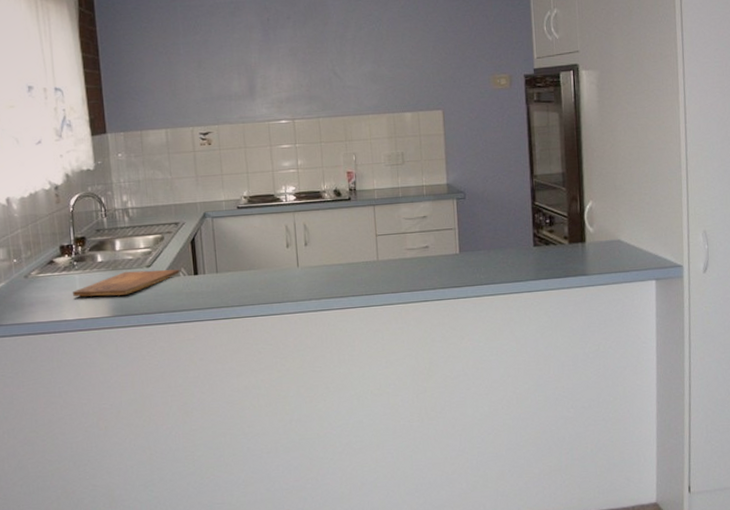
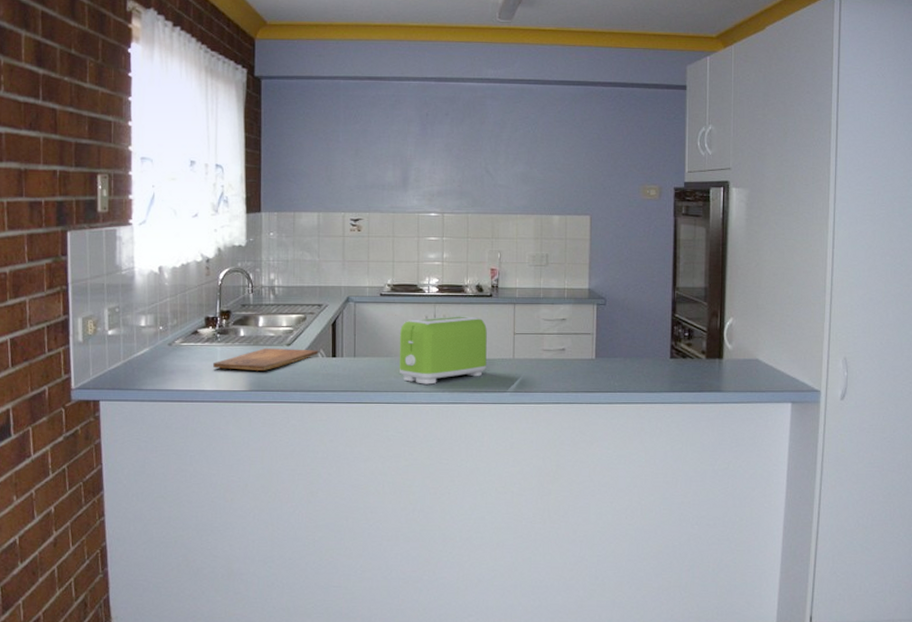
toaster: none [260,221,351,294] -> present [399,316,487,385]

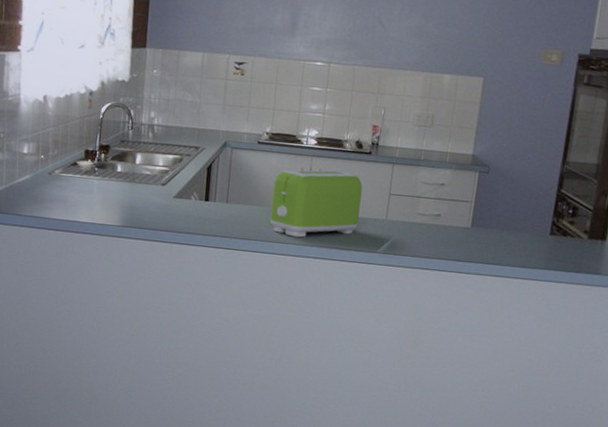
cutting board: present [212,348,319,371] -> none [88,186,193,208]

